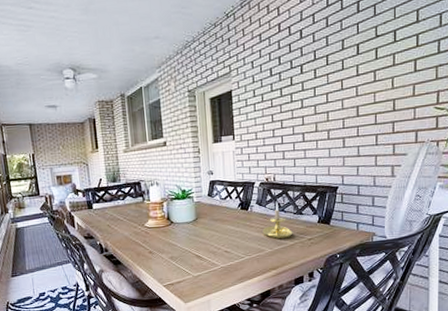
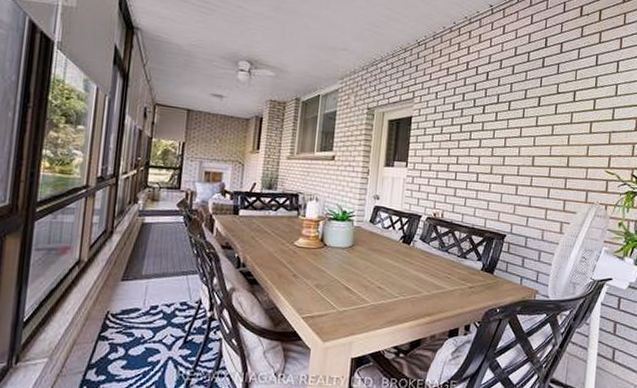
candle holder: present [262,201,294,240] -> none [422,240,456,283]

